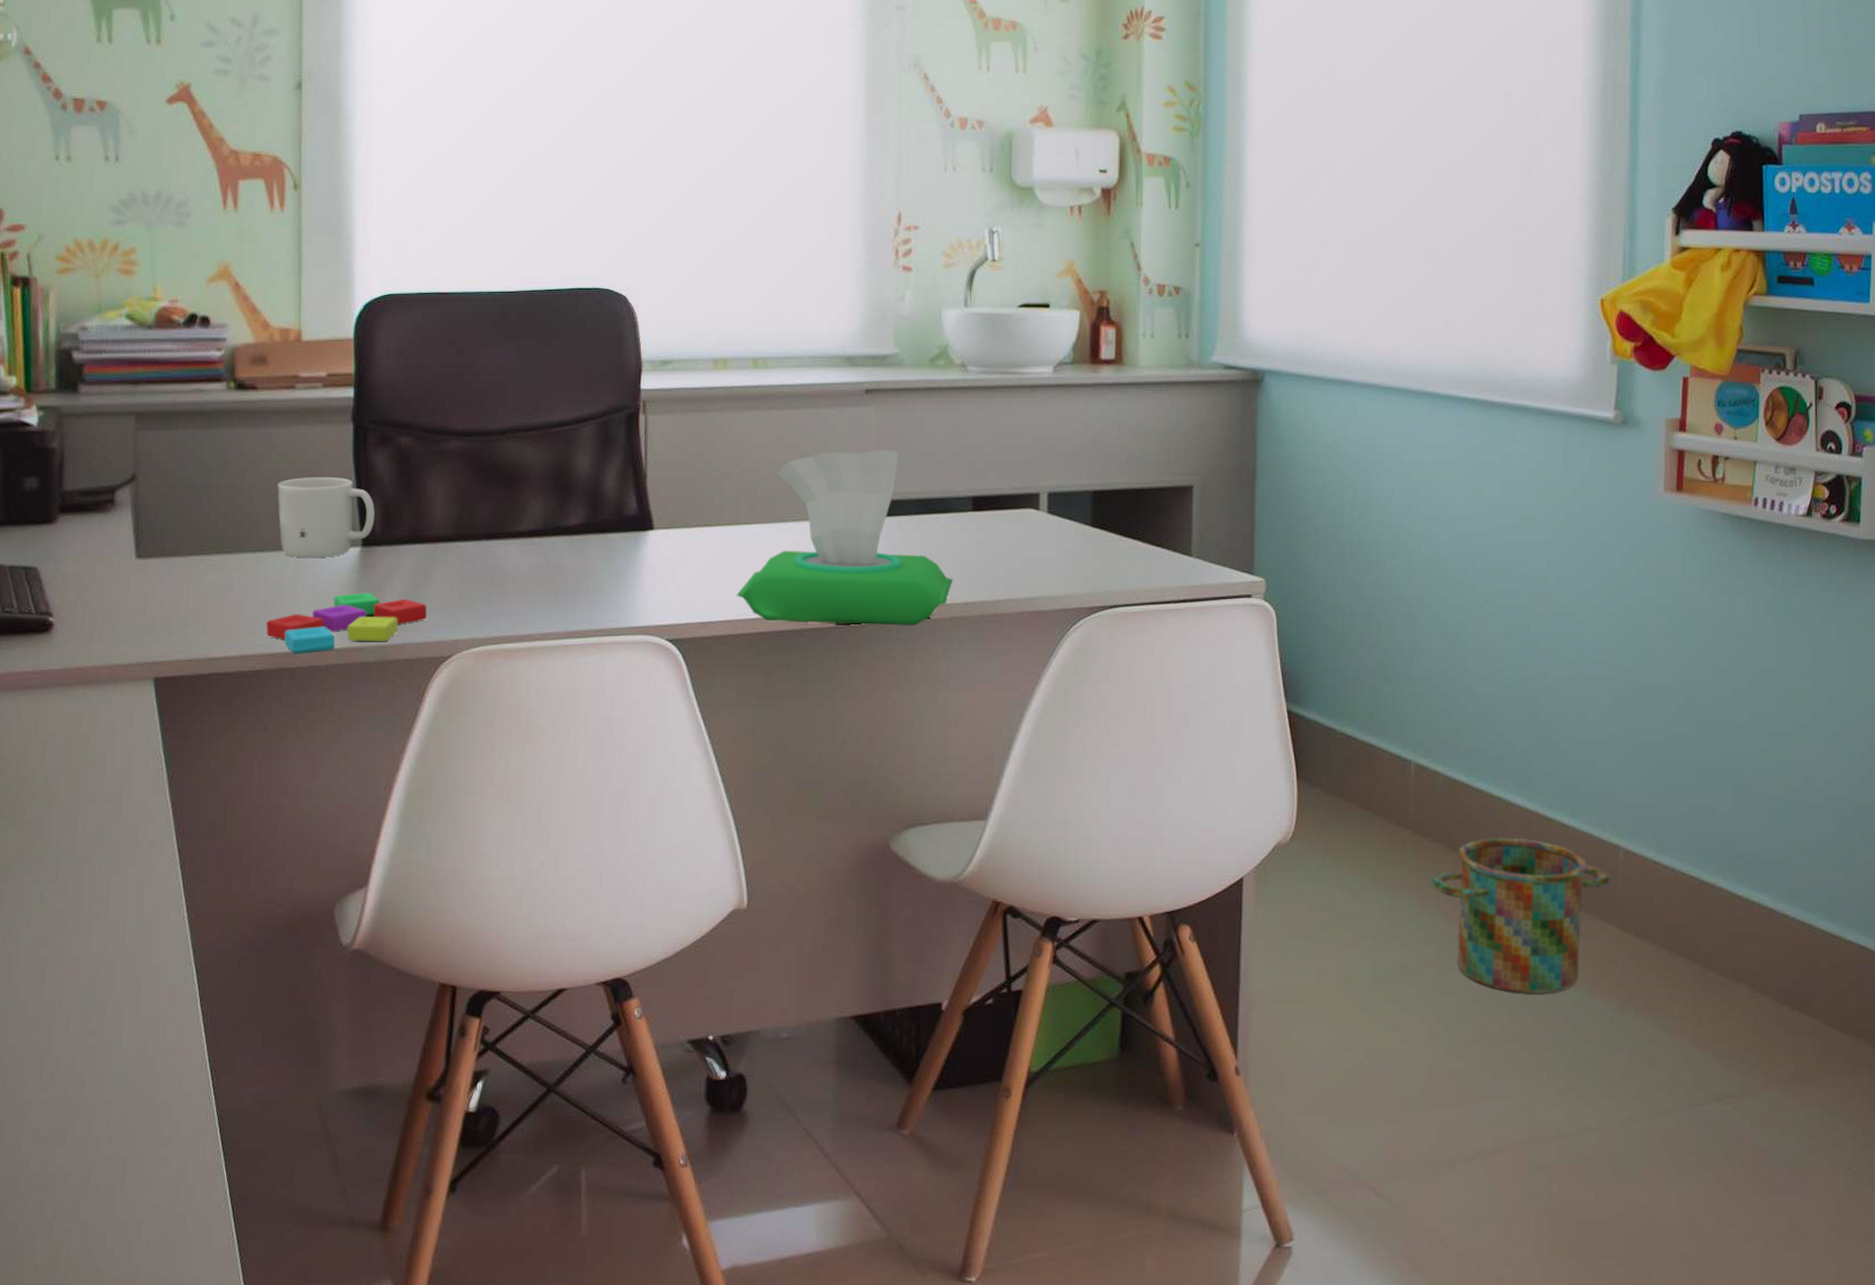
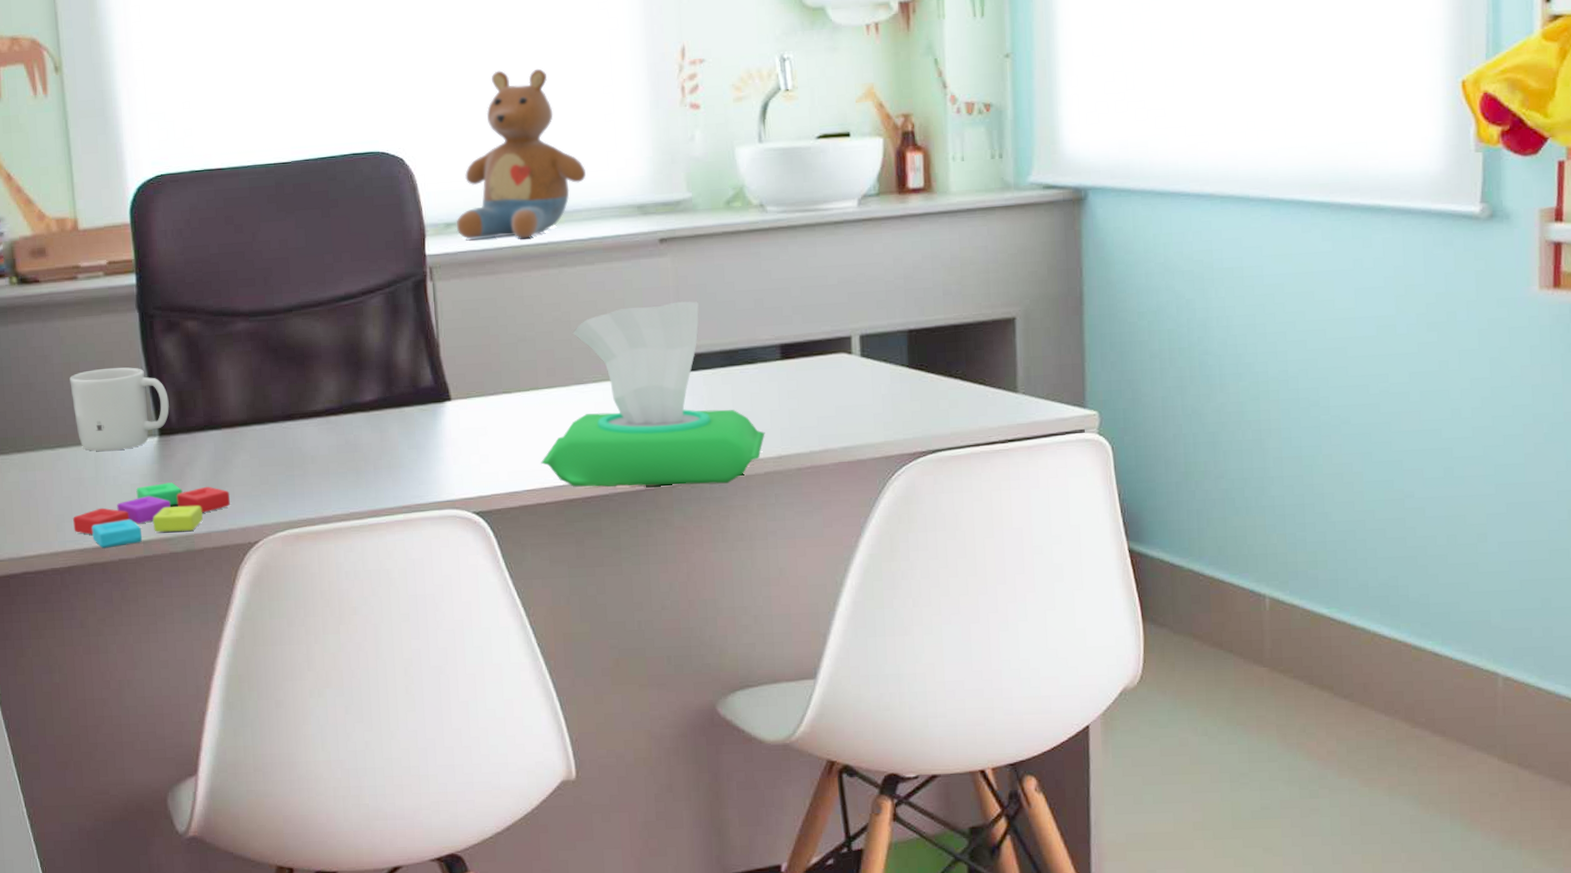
stuffed toy: none [672,221,800,381] -> present [456,68,586,239]
bucket: present [1430,838,1609,994] -> none [1290,670,1488,832]

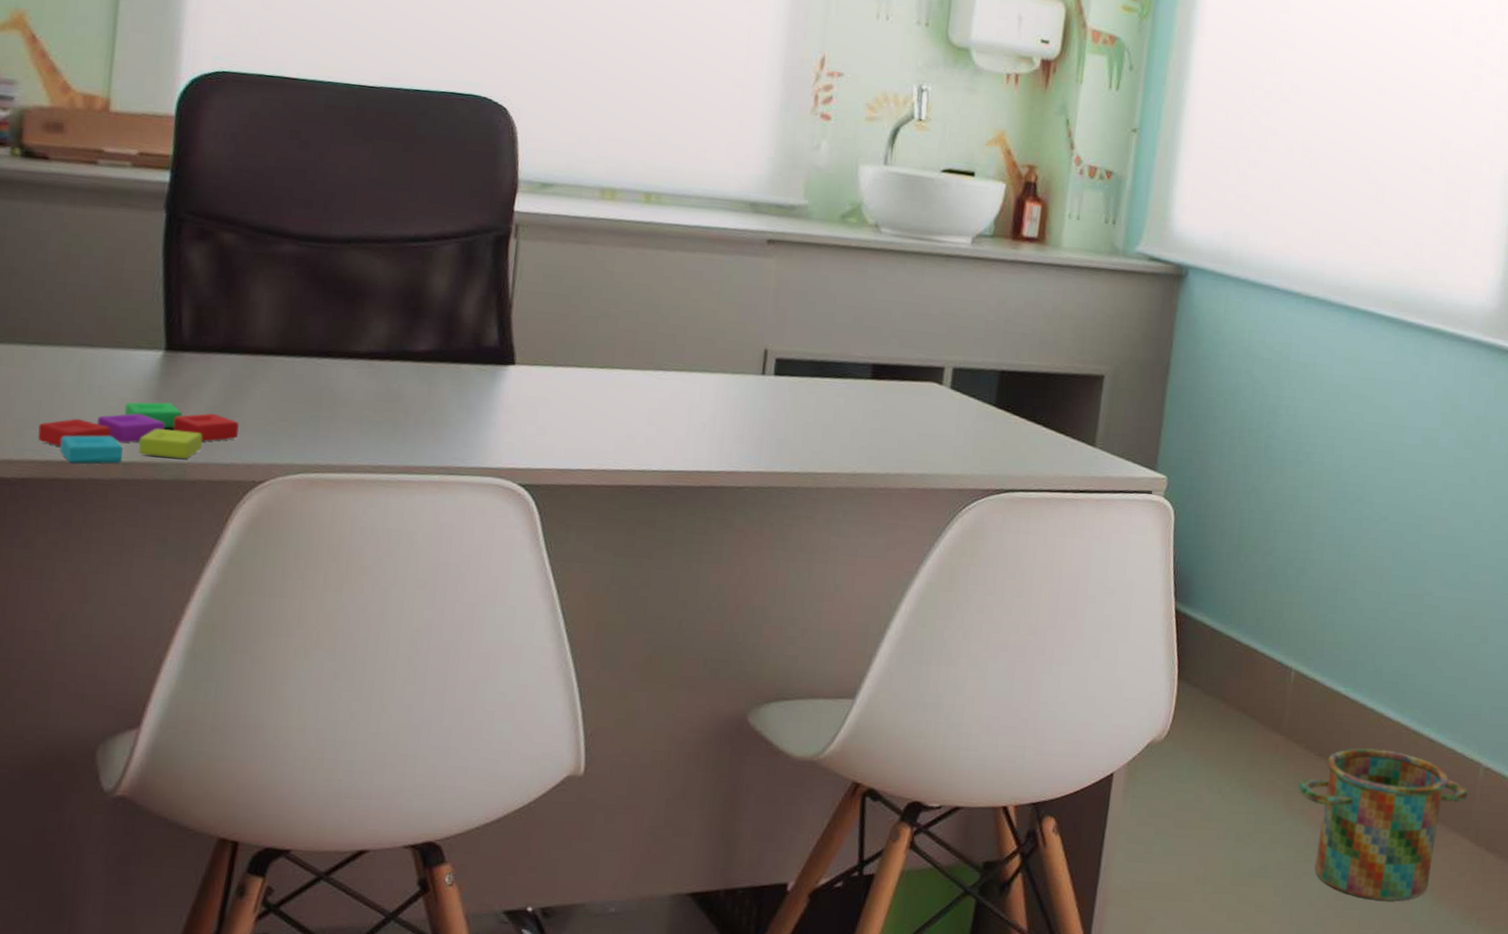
mug: present [69,367,169,452] -> none [63,265,185,359]
stuffed toy: present [456,68,586,239] -> none [552,40,702,214]
wet wipes pack: present [541,301,765,488] -> none [603,301,843,493]
bucket: none [1290,670,1488,832] -> present [1297,748,1468,901]

